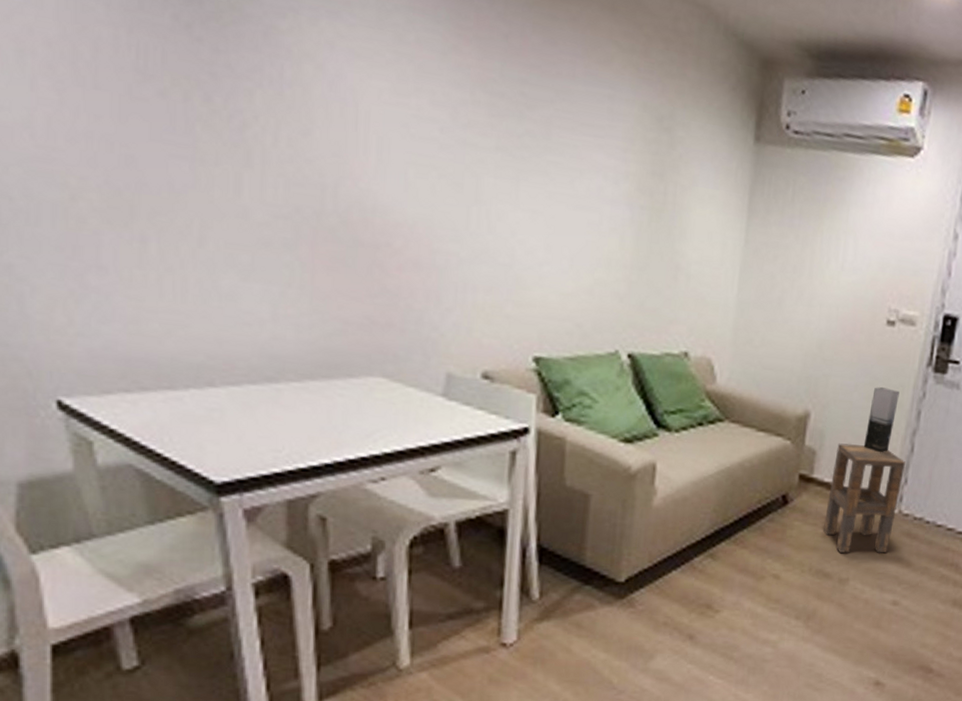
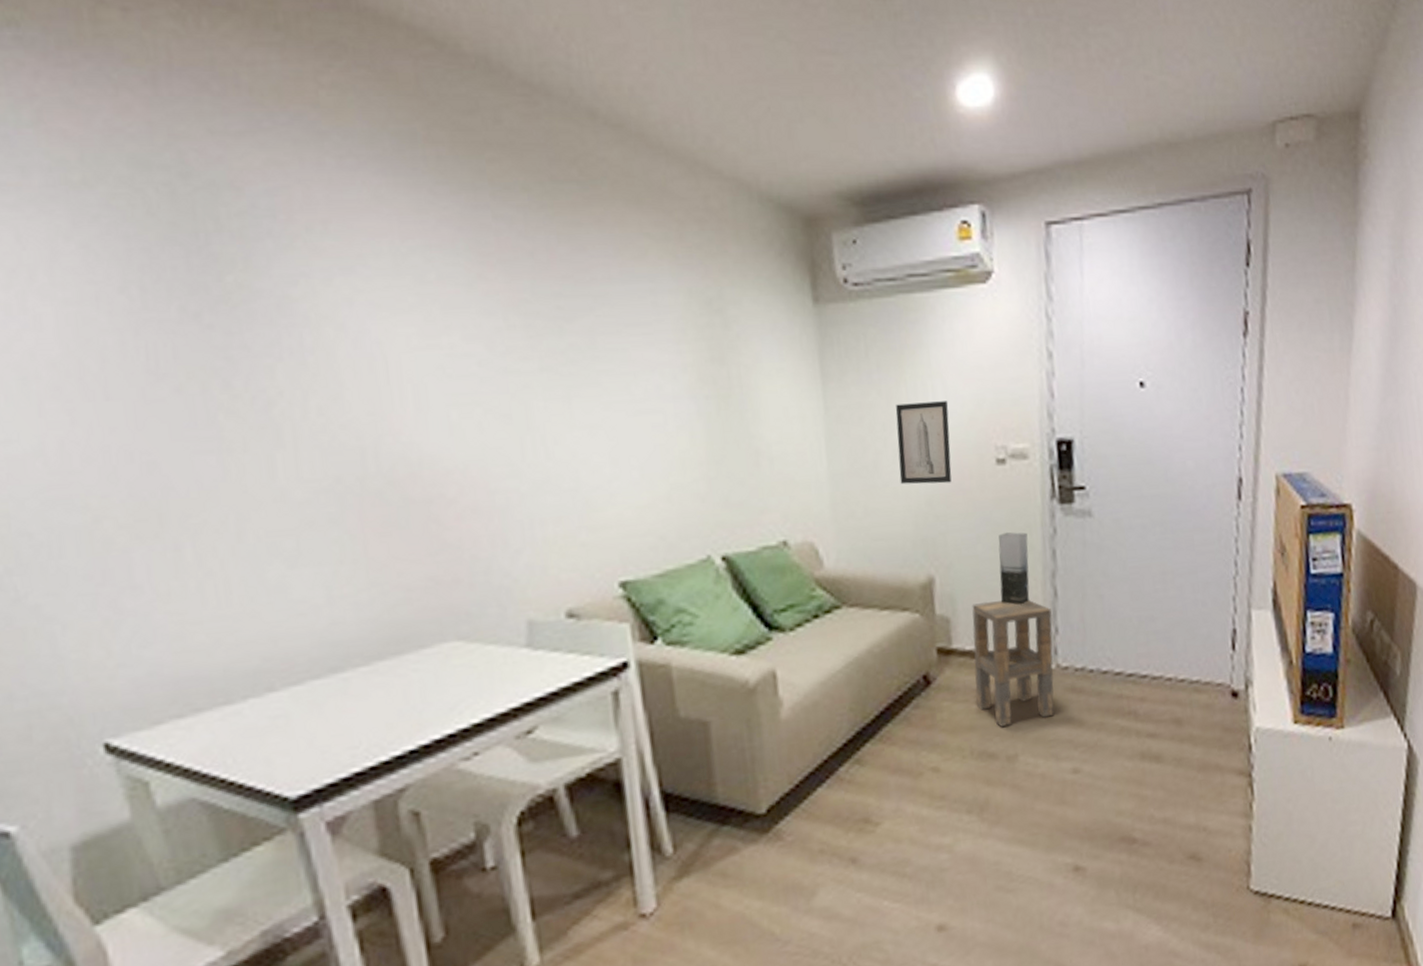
wall art: none [798,251,856,333] -> present [895,401,952,485]

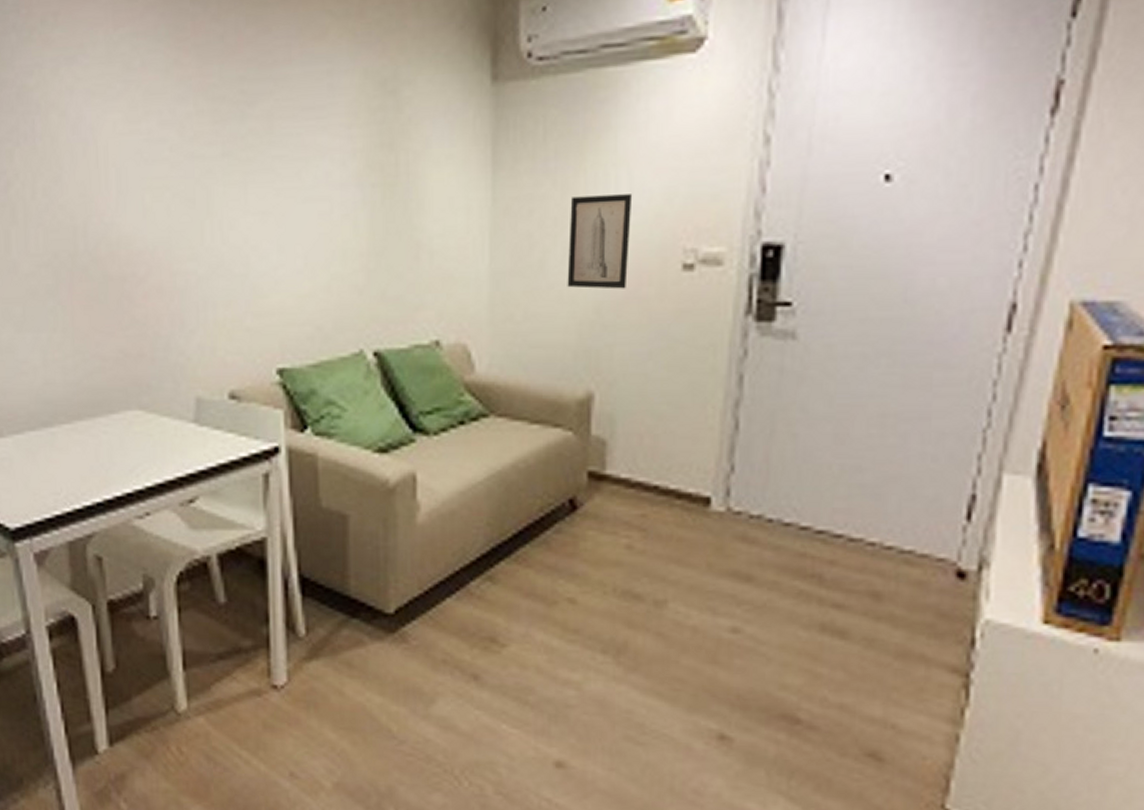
side table: present [972,600,1054,727] -> none [627,428,729,567]
vase: present [998,532,1030,606] -> none [668,351,710,435]

